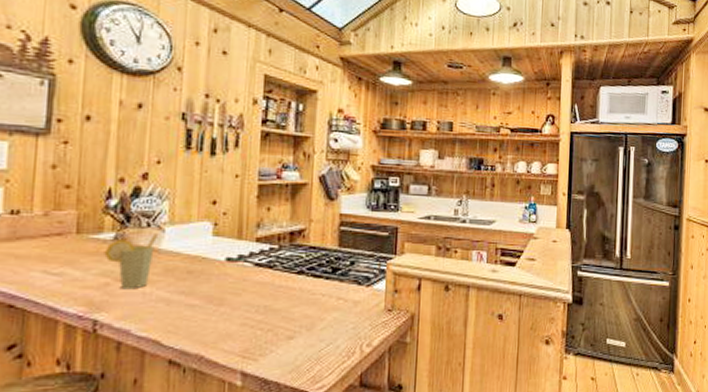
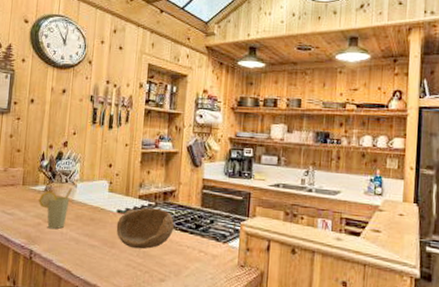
bowl: none [225,252,304,304] -> present [116,207,174,249]

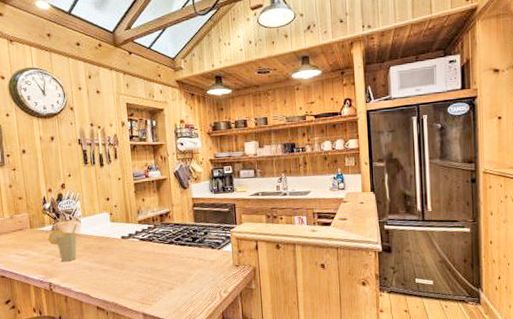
bowl: present [116,207,174,249] -> none [123,229,174,267]

